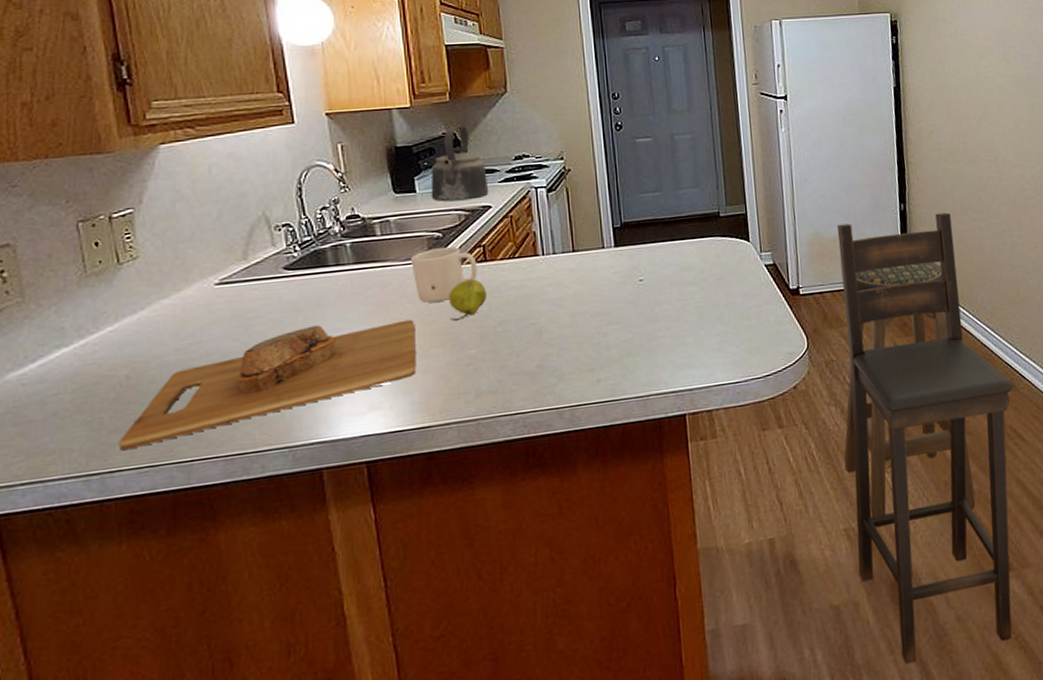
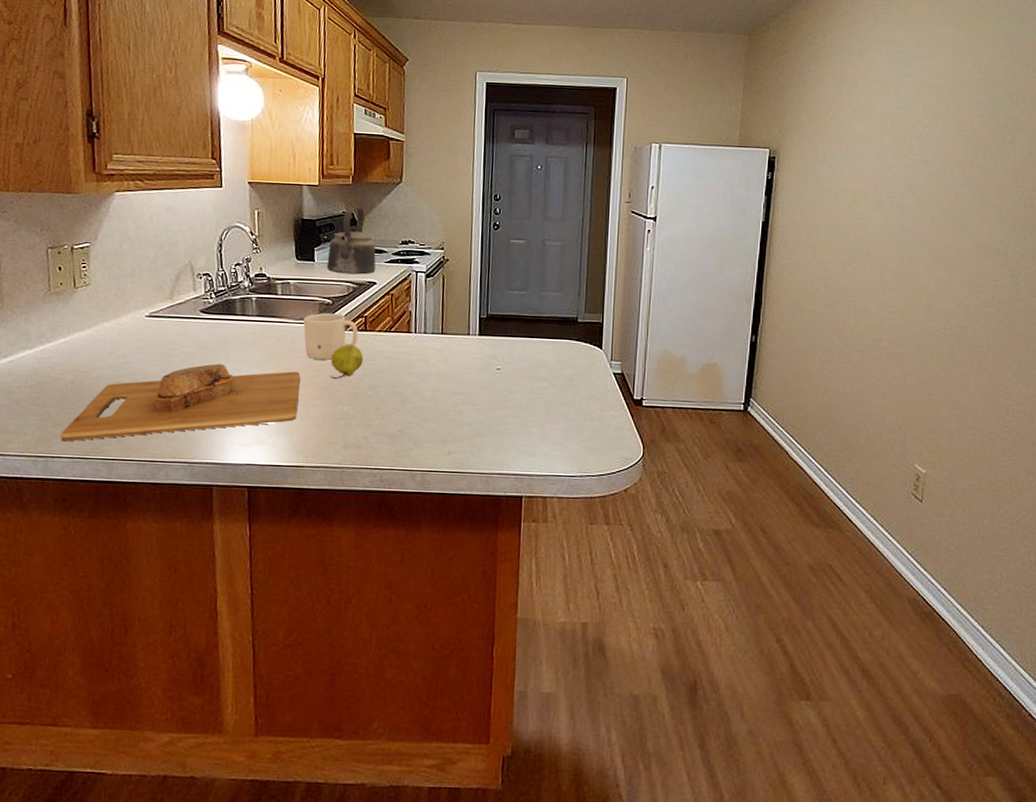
bar stool: present [836,212,1014,663] -> none [661,346,839,762]
stool: present [844,262,976,518] -> none [662,393,785,634]

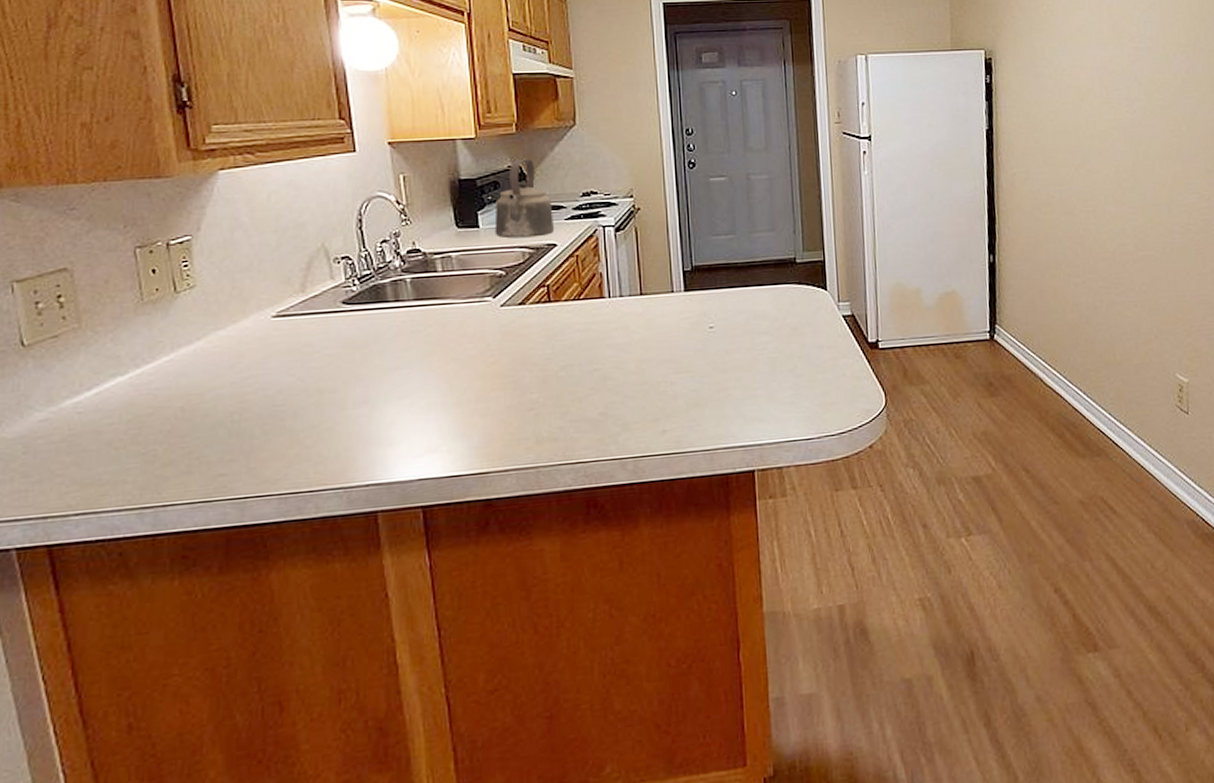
cutting board: present [61,363,301,442] -> none [173,360,476,485]
mug: present [303,313,359,360] -> none [473,286,541,343]
fruit: present [330,345,363,379] -> none [511,320,550,363]

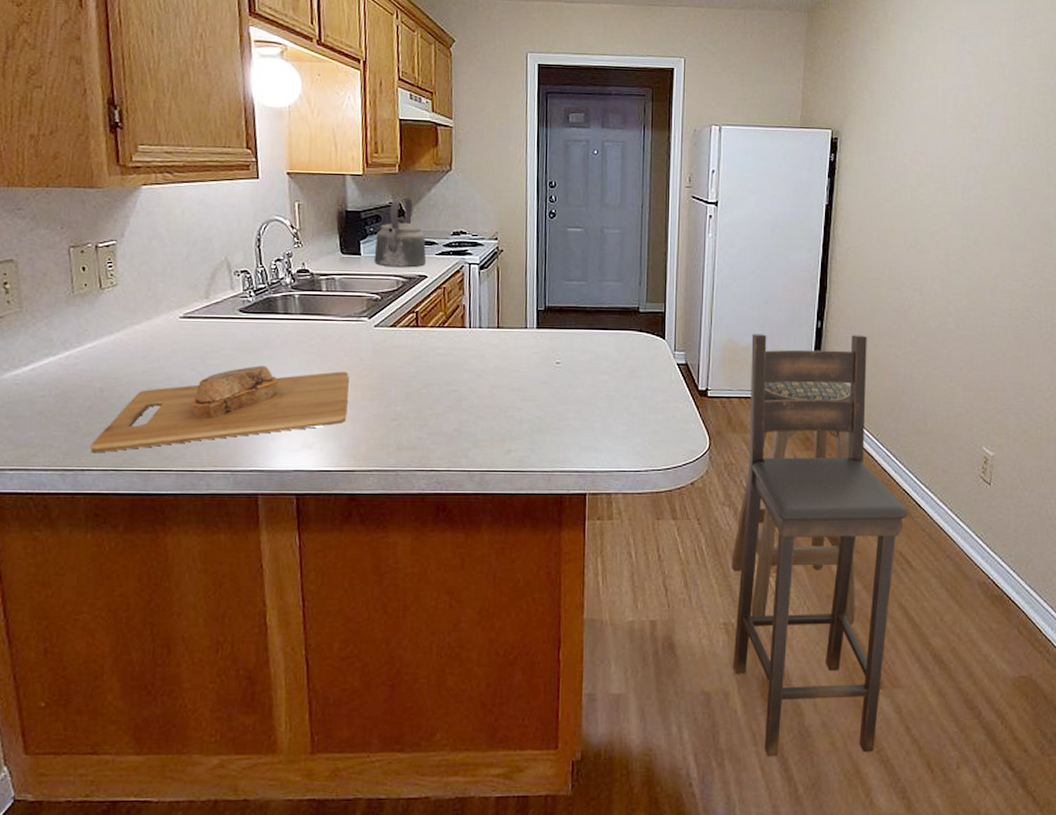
cutting board: none [173,360,476,485] -> present [90,365,349,453]
bar stool: none [920,266,1106,743] -> present [732,334,909,756]
stool: none [921,319,1061,588] -> present [731,380,855,623]

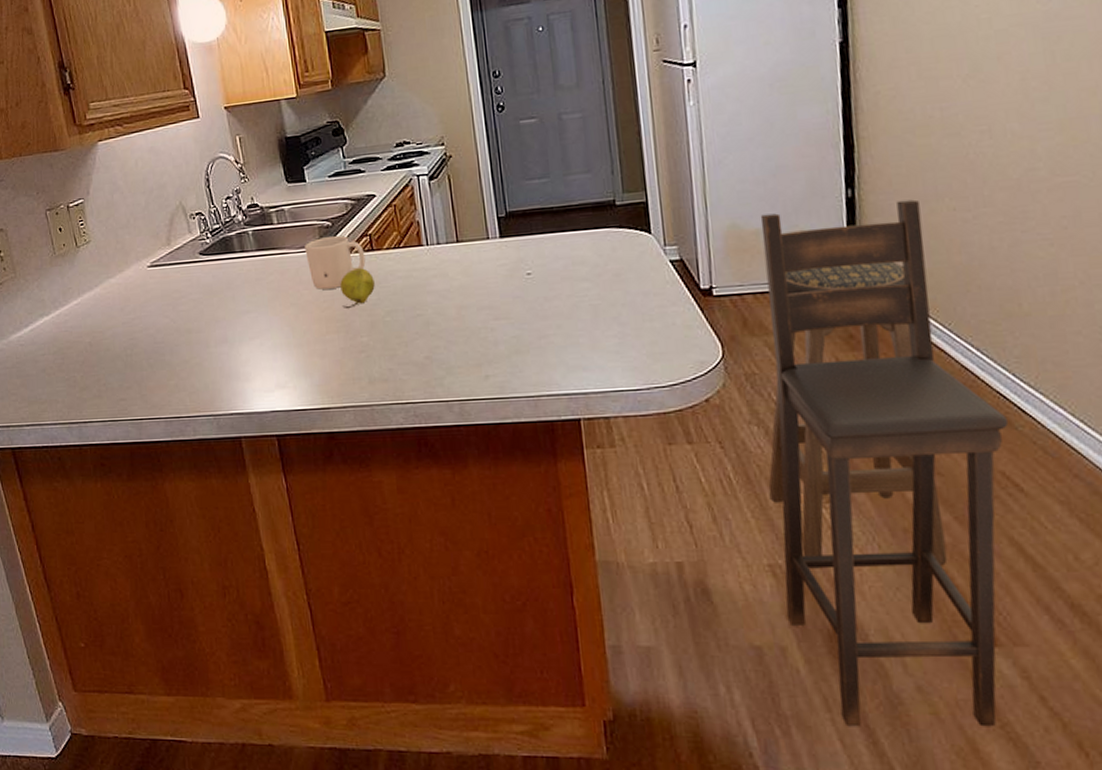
cutting board: present [90,365,349,453] -> none [89,305,315,406]
mug: none [350,309,410,358] -> present [305,235,366,290]
kettle: present [374,196,427,268] -> none [318,113,373,191]
fruit: none [380,342,415,378] -> present [340,268,375,308]

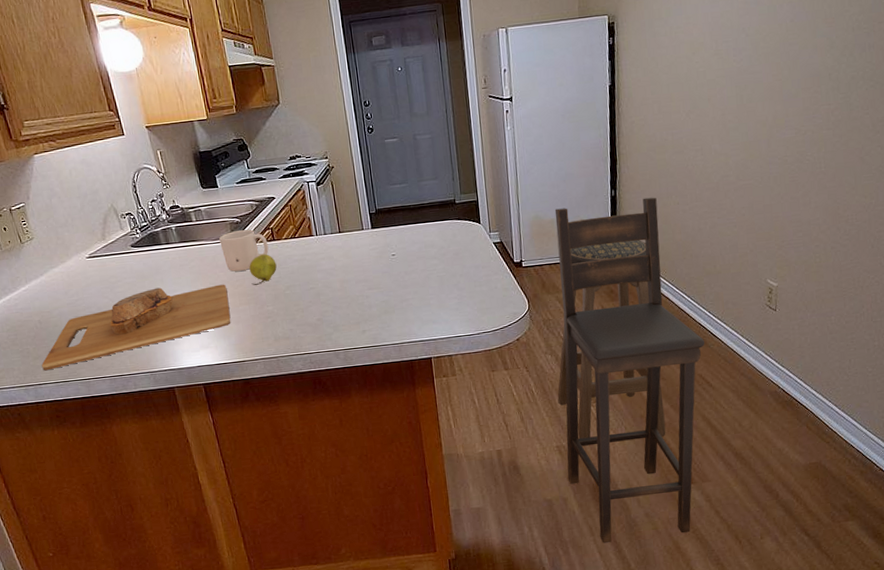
cutting board: none [89,305,315,406] -> present [42,284,231,371]

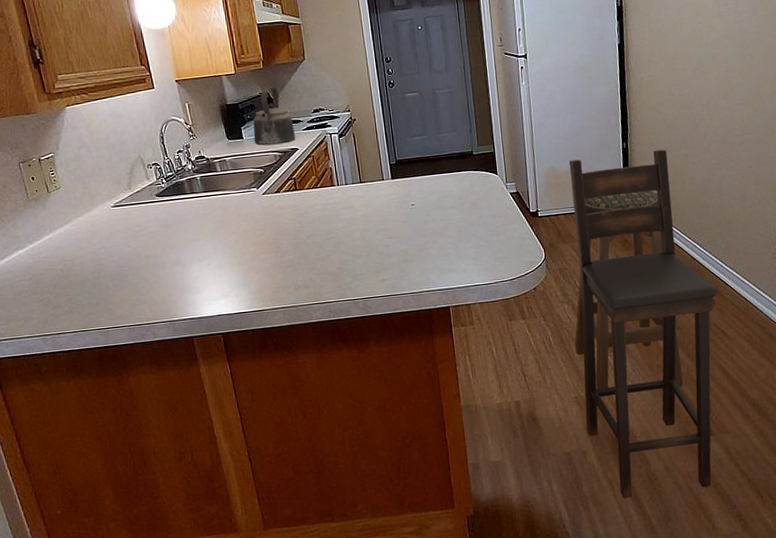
cutting board: present [42,284,231,371] -> none [61,233,252,320]
mug: present [219,229,269,272] -> none [243,179,291,221]
kettle: none [227,132,272,195] -> present [253,86,296,146]
fruit: present [249,254,277,285] -> none [271,203,299,234]

